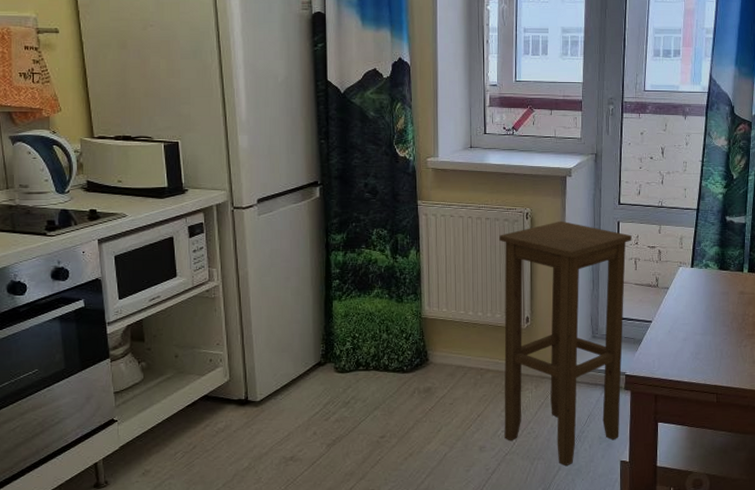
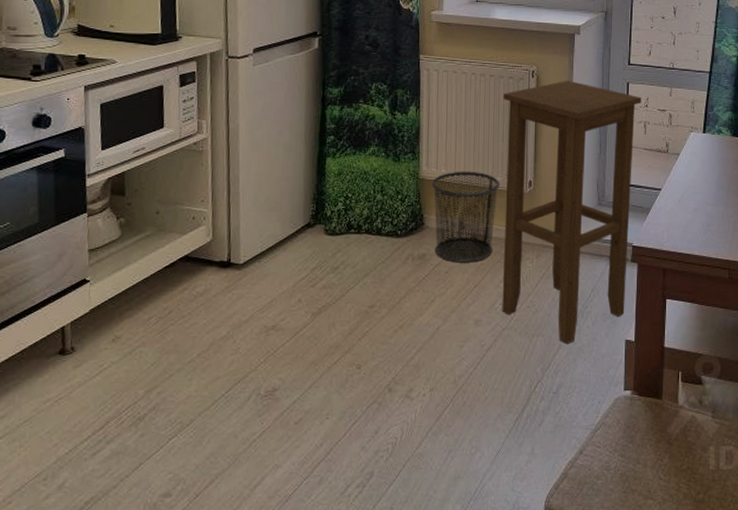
waste bin: none [433,309,499,395] -> present [431,171,501,263]

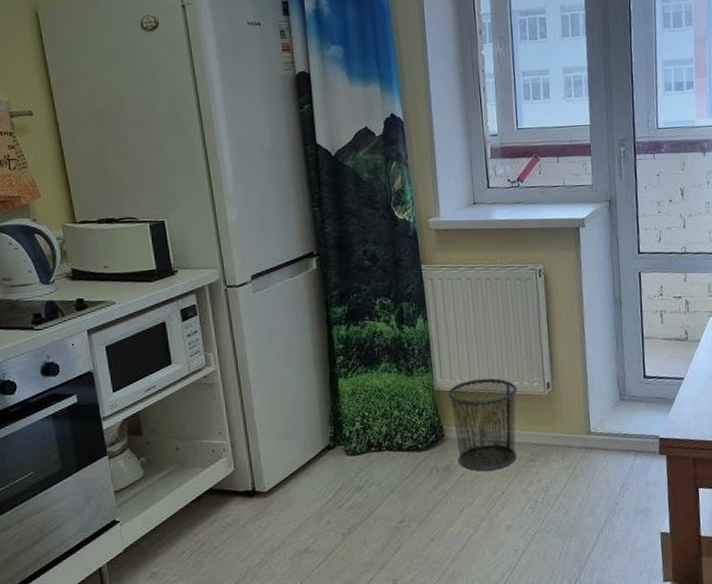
stool: present [502,80,642,345] -> none [511,275,657,542]

